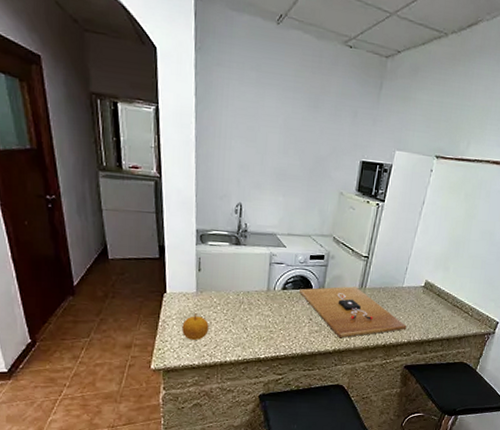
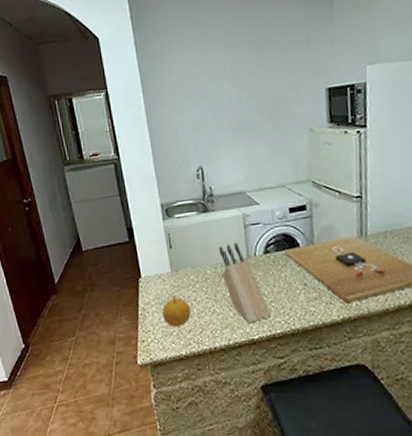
knife block: none [243,275,278,345] -> present [218,242,271,324]

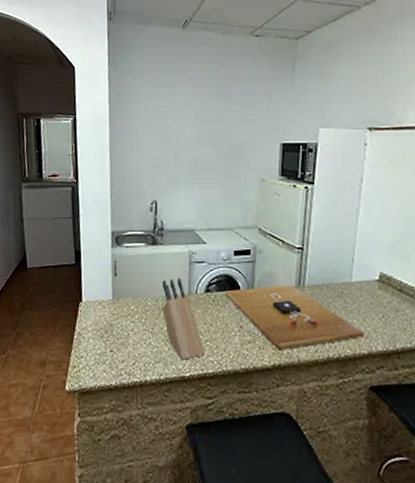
fruit: present [162,295,191,328] -> none [98,324,126,357]

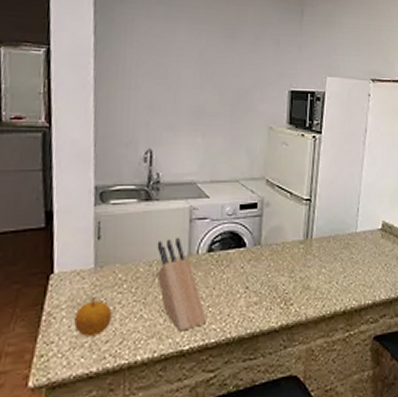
fruit: none [98,324,126,357] -> present [74,297,112,337]
cutting board: present [224,284,364,350] -> none [228,238,369,309]

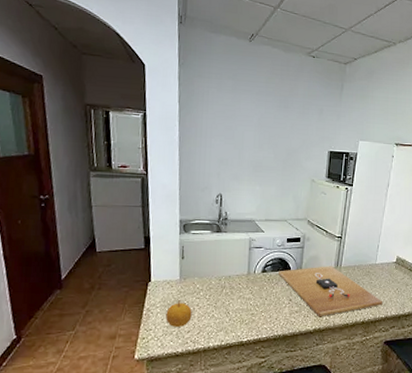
knife block: present [157,237,206,332] -> none [225,260,260,328]
cutting board: none [228,238,369,309] -> present [277,266,383,317]

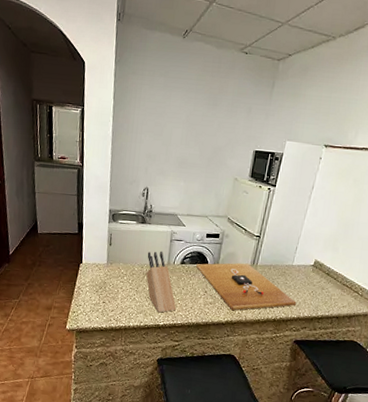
fruit: present [166,300,192,328] -> none [93,282,116,306]
knife block: none [225,260,260,328] -> present [146,251,176,313]

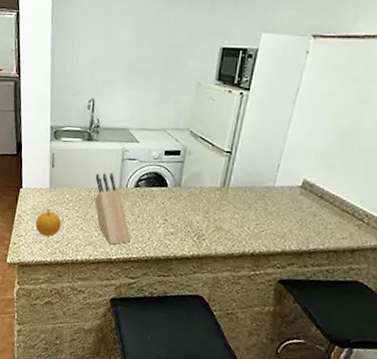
fruit: none [93,282,116,306] -> present [36,209,61,237]
cutting board: present [195,262,297,311] -> none [152,184,280,243]

